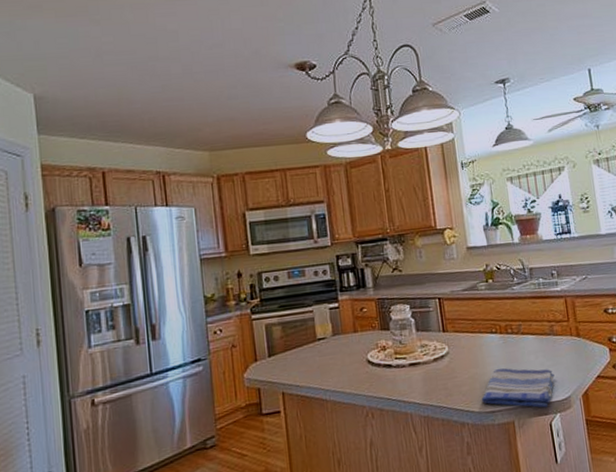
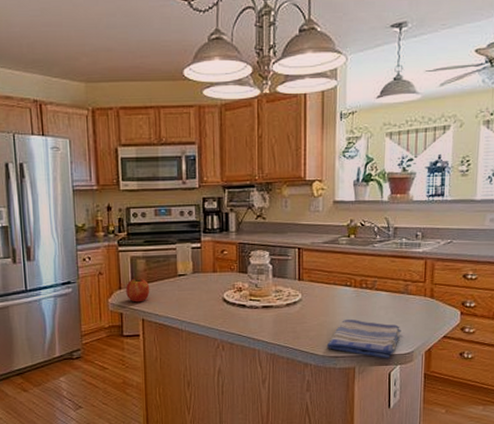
fruit: none [262,346,289,375] -> present [126,277,150,303]

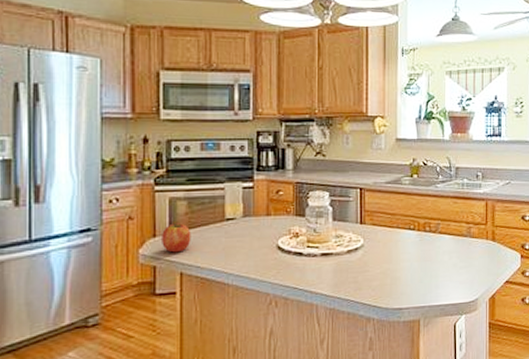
dish towel: present [326,318,401,359] -> none [390,265,465,309]

